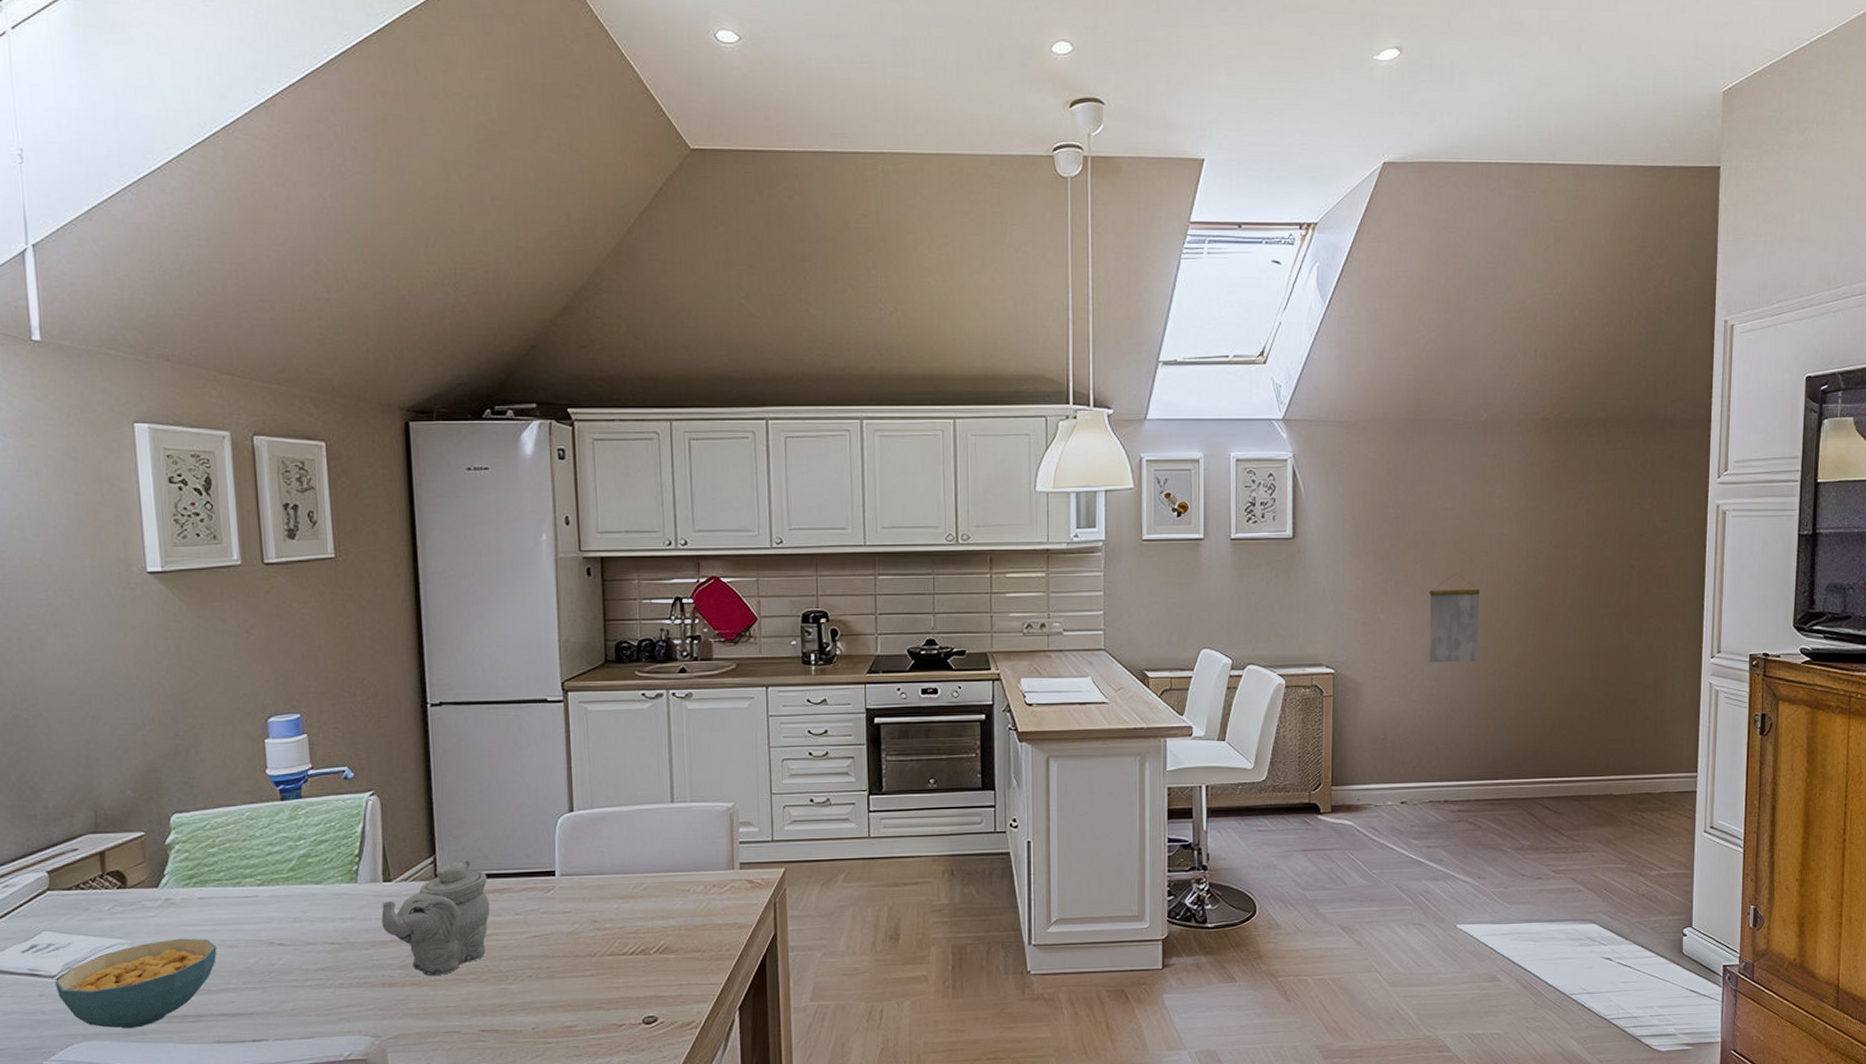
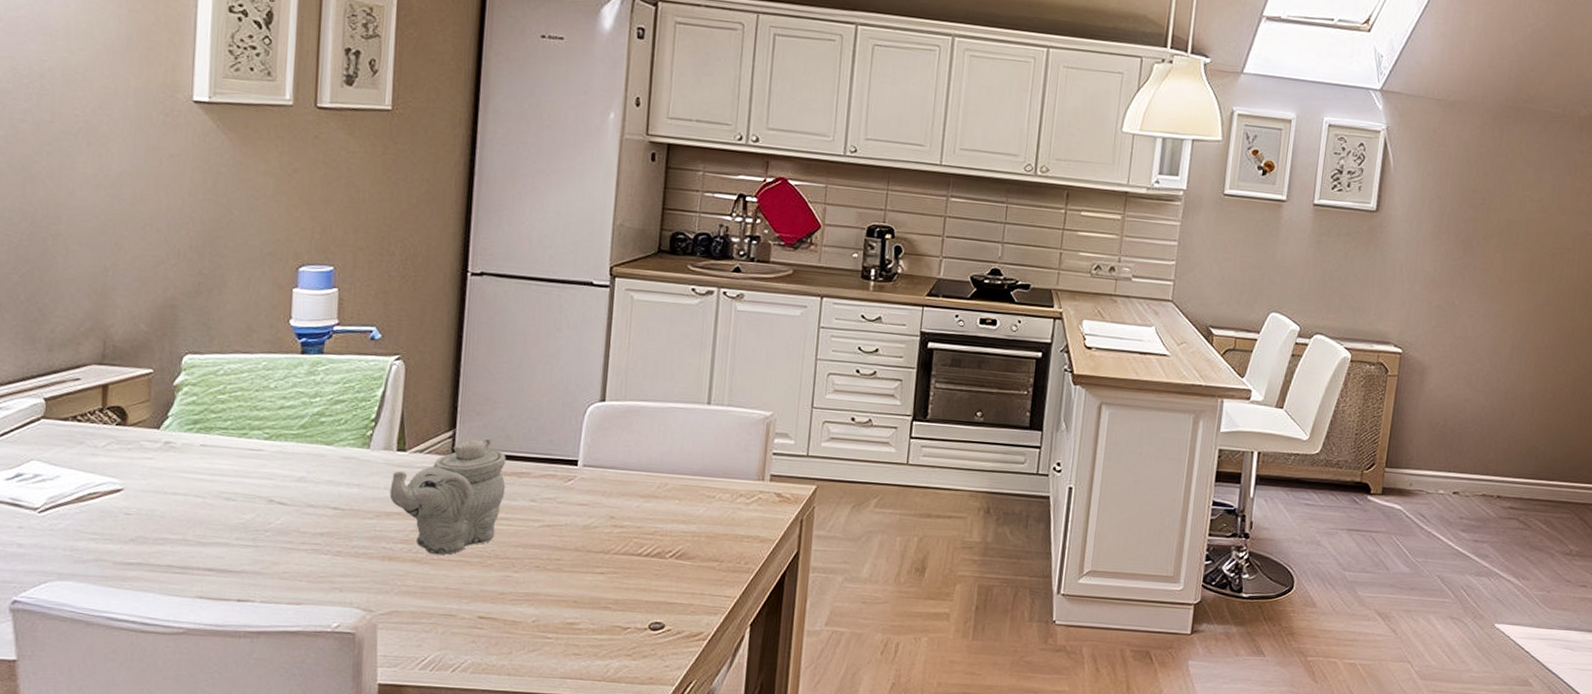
cereal bowl: present [55,938,217,1029] -> none [36,484,213,574]
calendar: present [1430,573,1480,663] -> none [1499,266,1558,358]

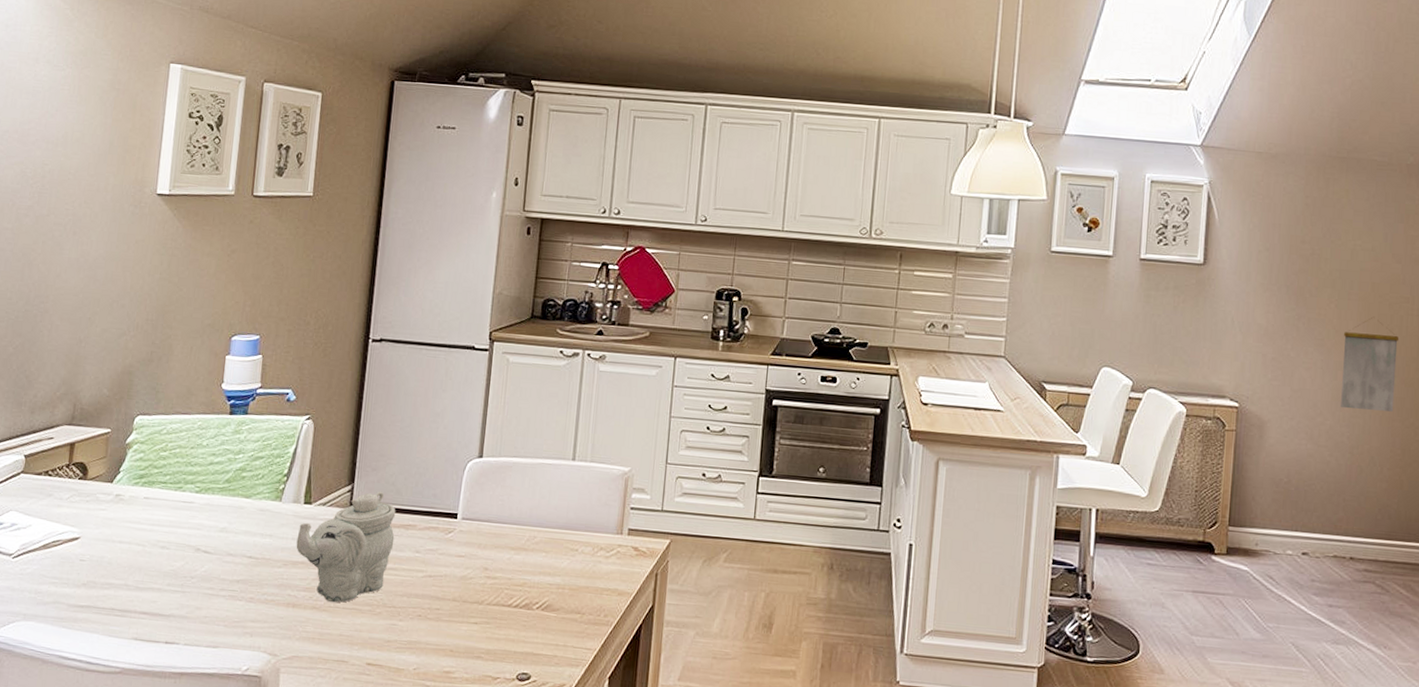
calendar: none [1499,266,1558,358] -> present [1341,316,1398,412]

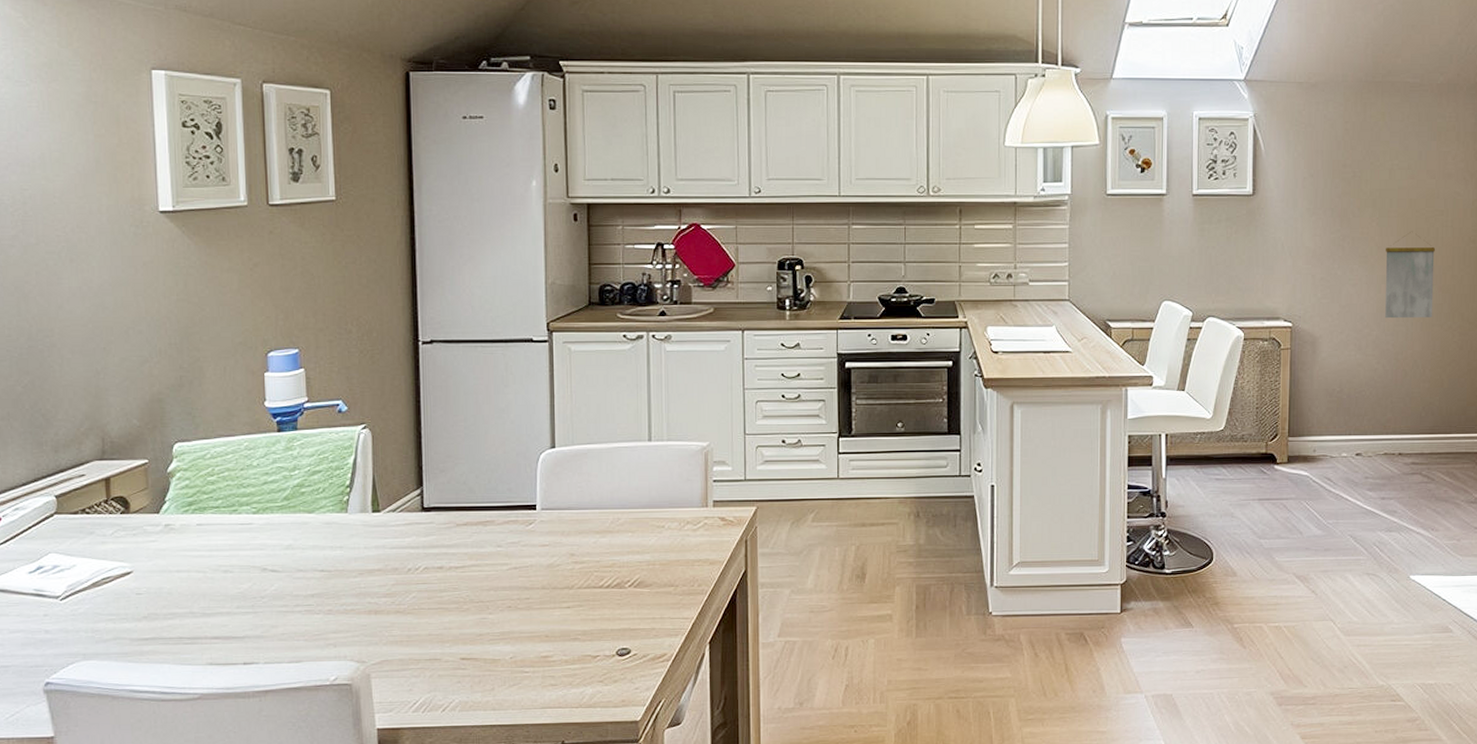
teapot: present [296,491,396,603] -> none [369,491,473,605]

